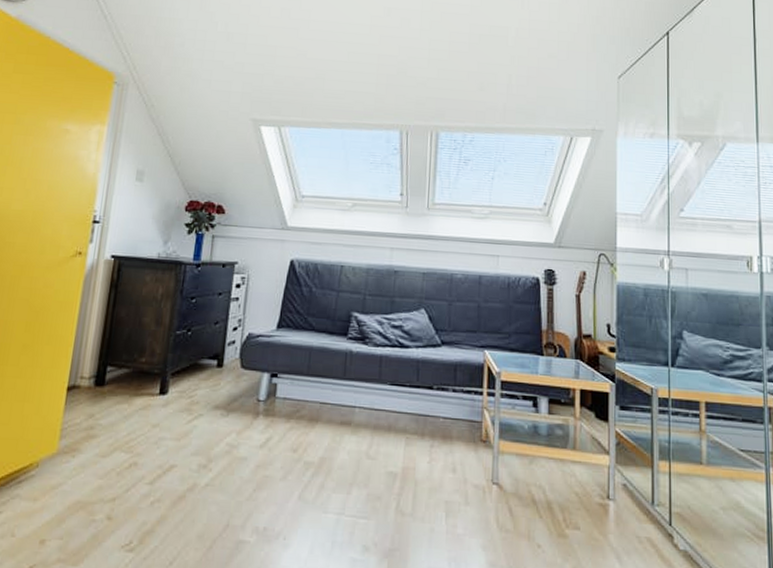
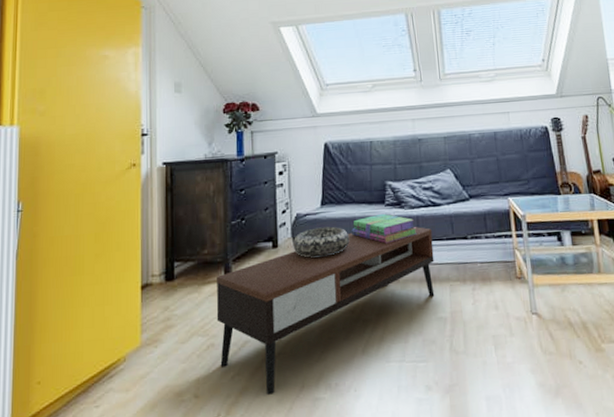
coffee table: none [140,363,395,529] -> present [216,227,435,395]
decorative bowl: none [239,351,303,385] -> present [293,226,350,258]
stack of books: none [306,347,379,381] -> present [352,213,417,244]

